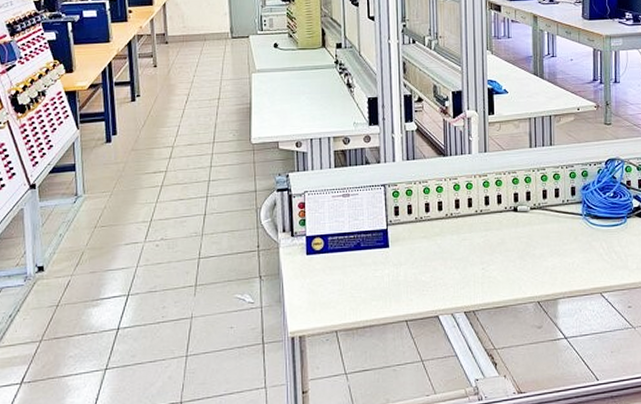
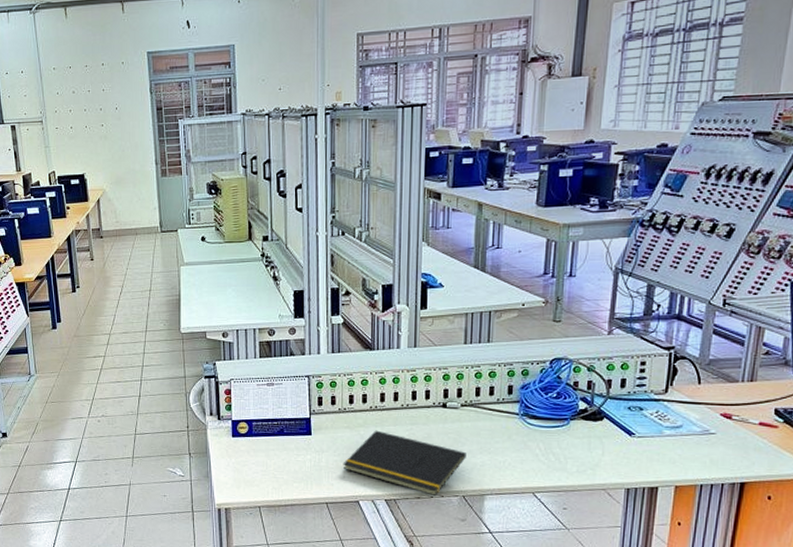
notepad: none [421,238,538,305] -> present [343,430,466,497]

